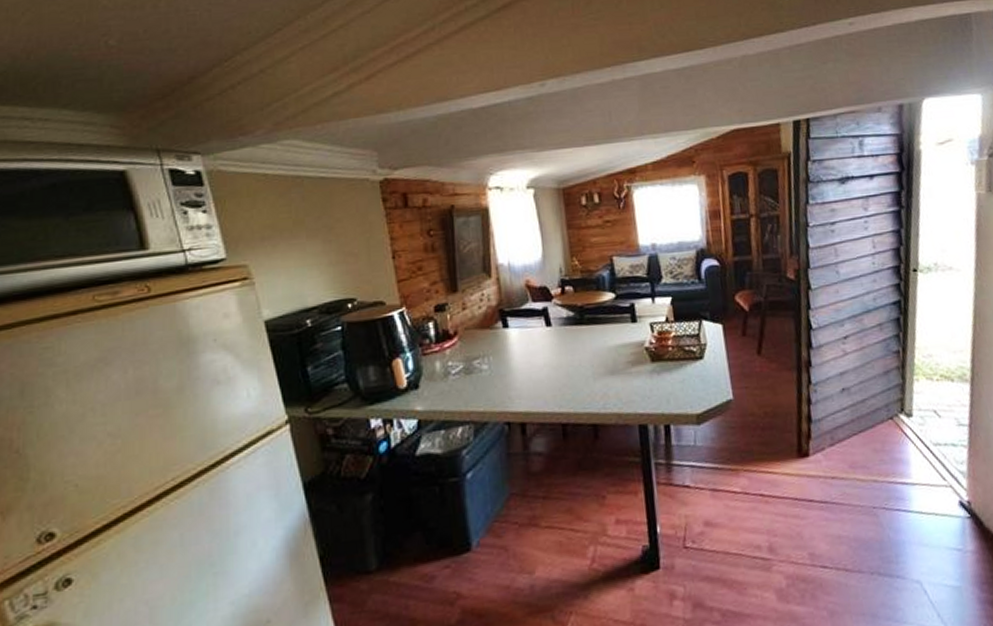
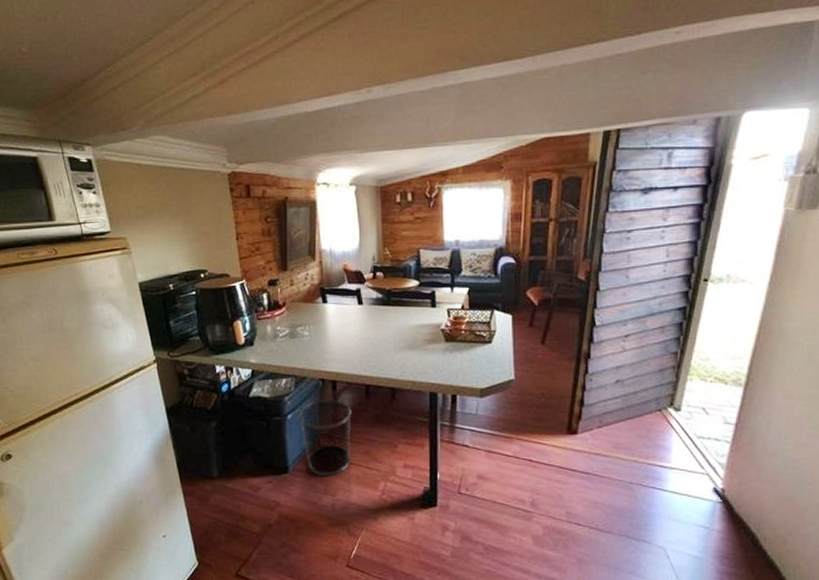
waste bin: none [481,446,551,549] -> present [299,399,352,475]

